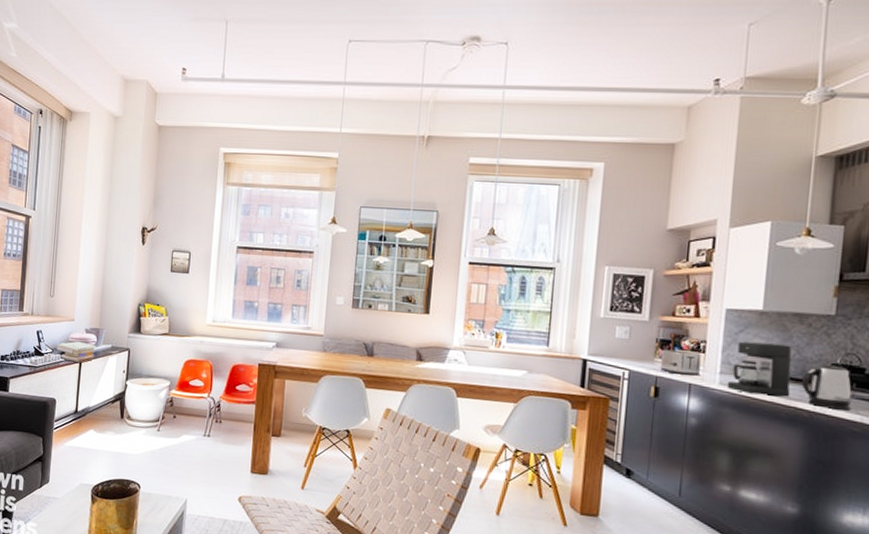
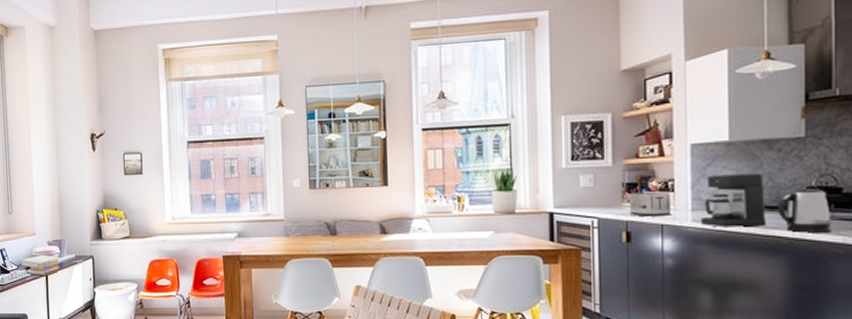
planter: none [528,310,555,356] -> present [492,167,517,214]

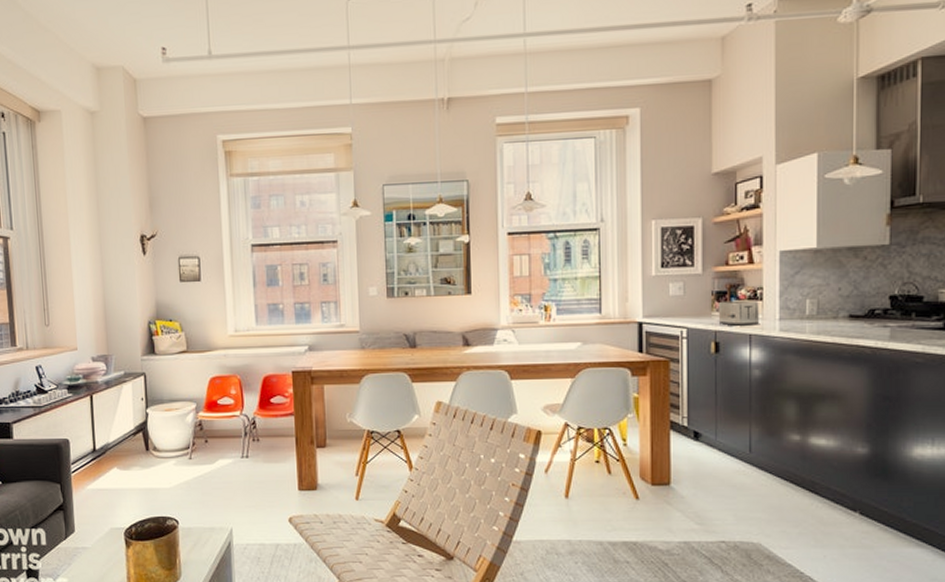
books: present [21,254,61,277] -> none [61,371,108,397]
planter: present [492,167,517,214] -> none [580,274,606,324]
coffee maker: present [700,173,767,228] -> none [787,281,851,337]
kettle: present [777,188,831,233] -> none [861,296,912,342]

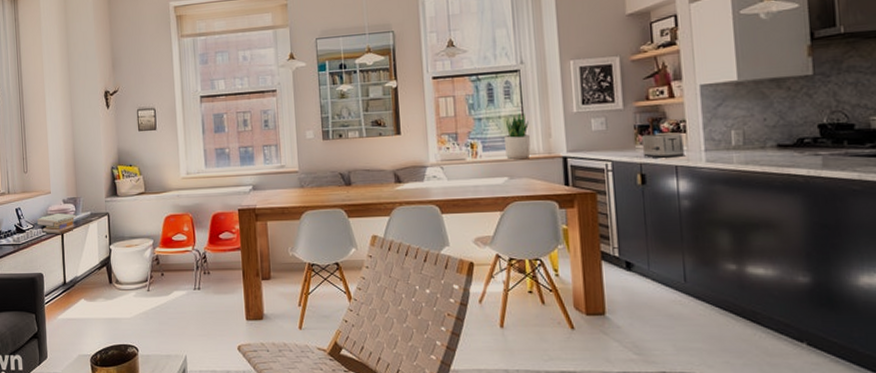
books: none [61,371,108,397] -> present [36,212,77,235]
planter: none [580,274,606,324] -> present [504,112,531,160]

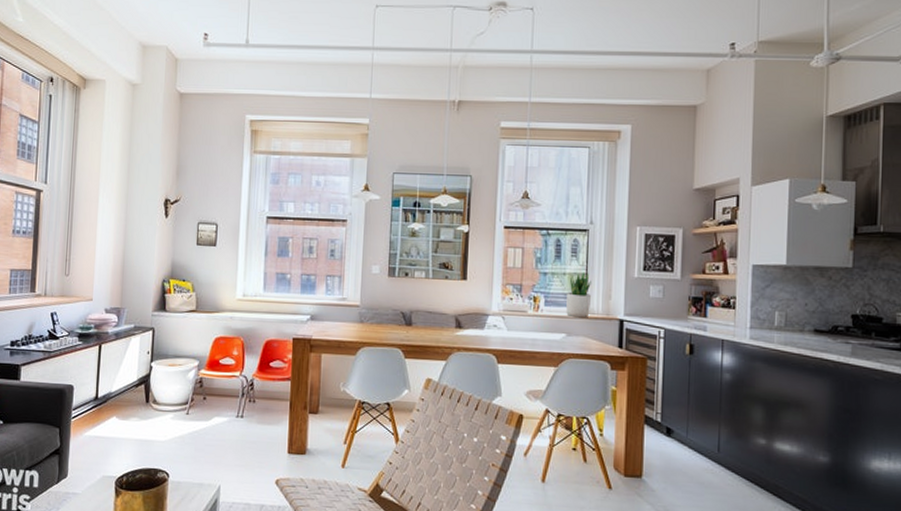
books: present [36,212,77,235] -> none [72,322,118,346]
toaster: present [641,132,684,158] -> none [693,306,732,332]

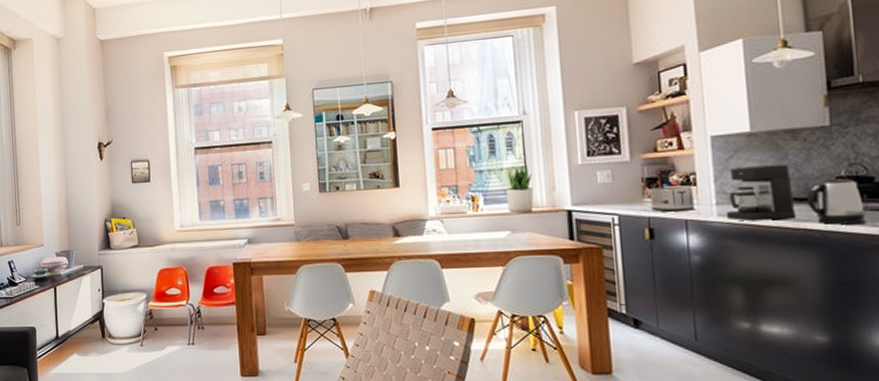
toaster: none [693,306,732,332] -> present [649,185,694,212]
coffee maker: none [757,296,816,349] -> present [726,164,797,222]
kettle: none [825,315,872,359] -> present [806,178,866,225]

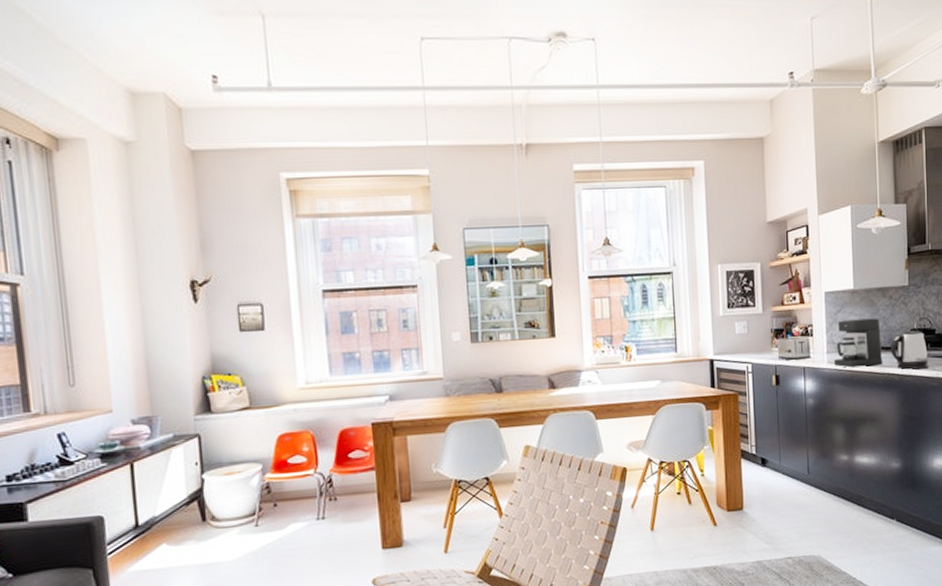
planter: present [507,164,534,213] -> none [657,315,681,363]

